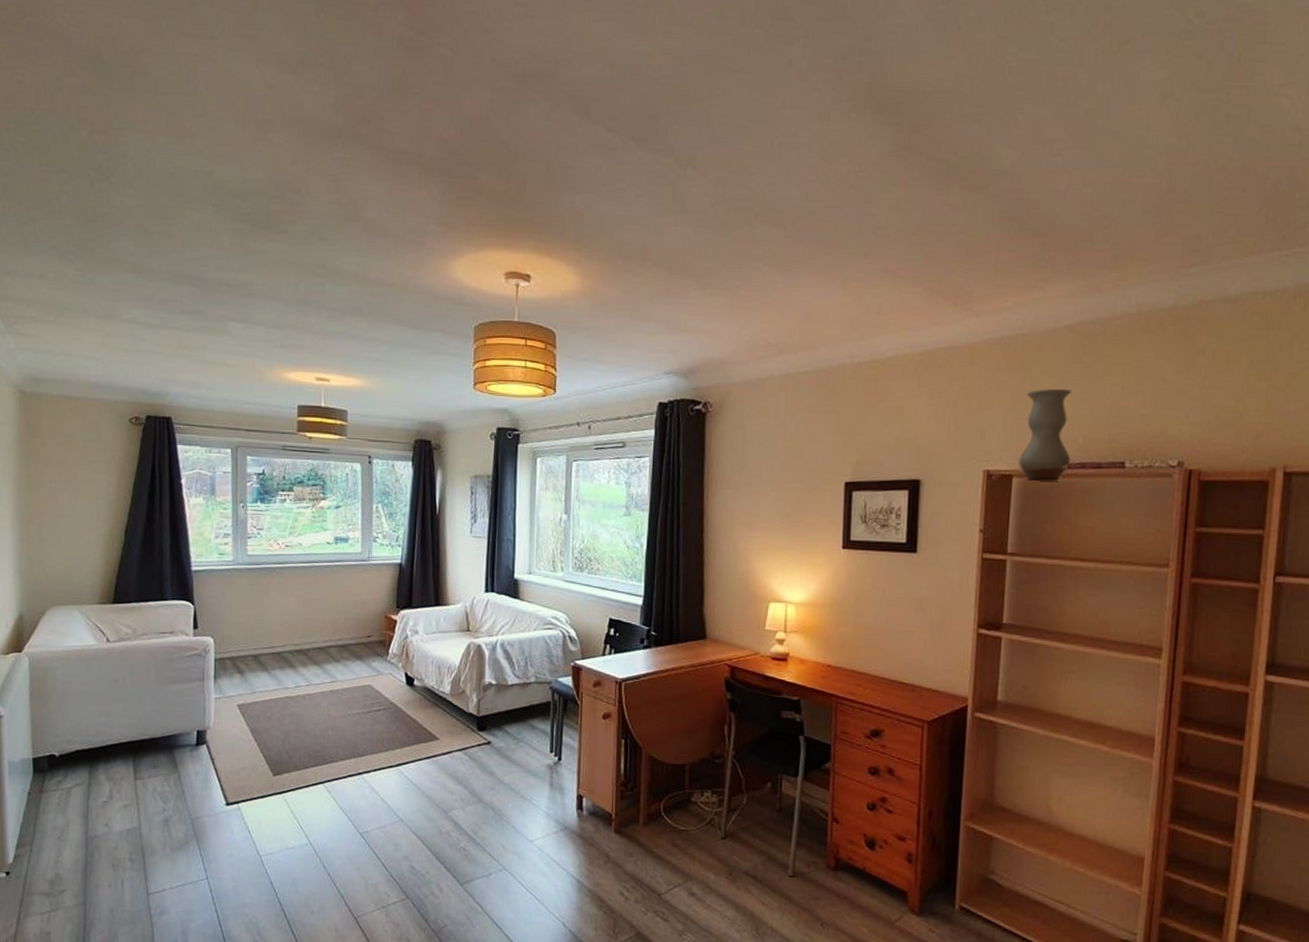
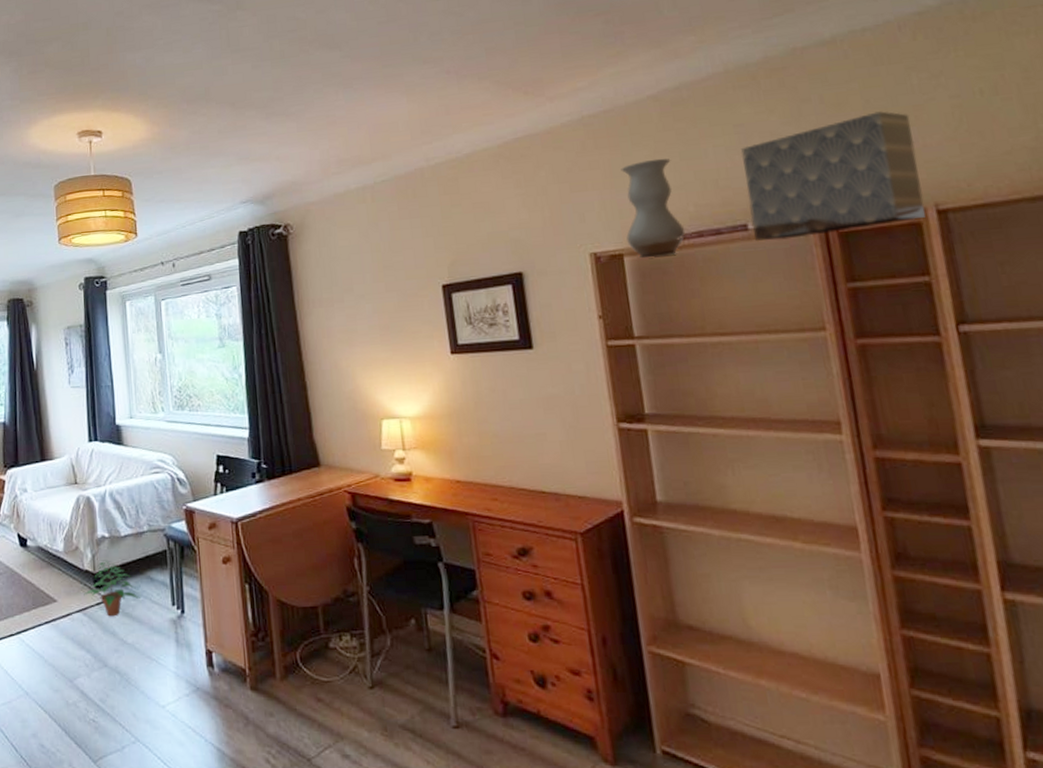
potted plant: none [466,705,520,758] -> present [84,560,140,617]
decorative box: none [1128,373,1283,481] -> present [741,111,926,241]

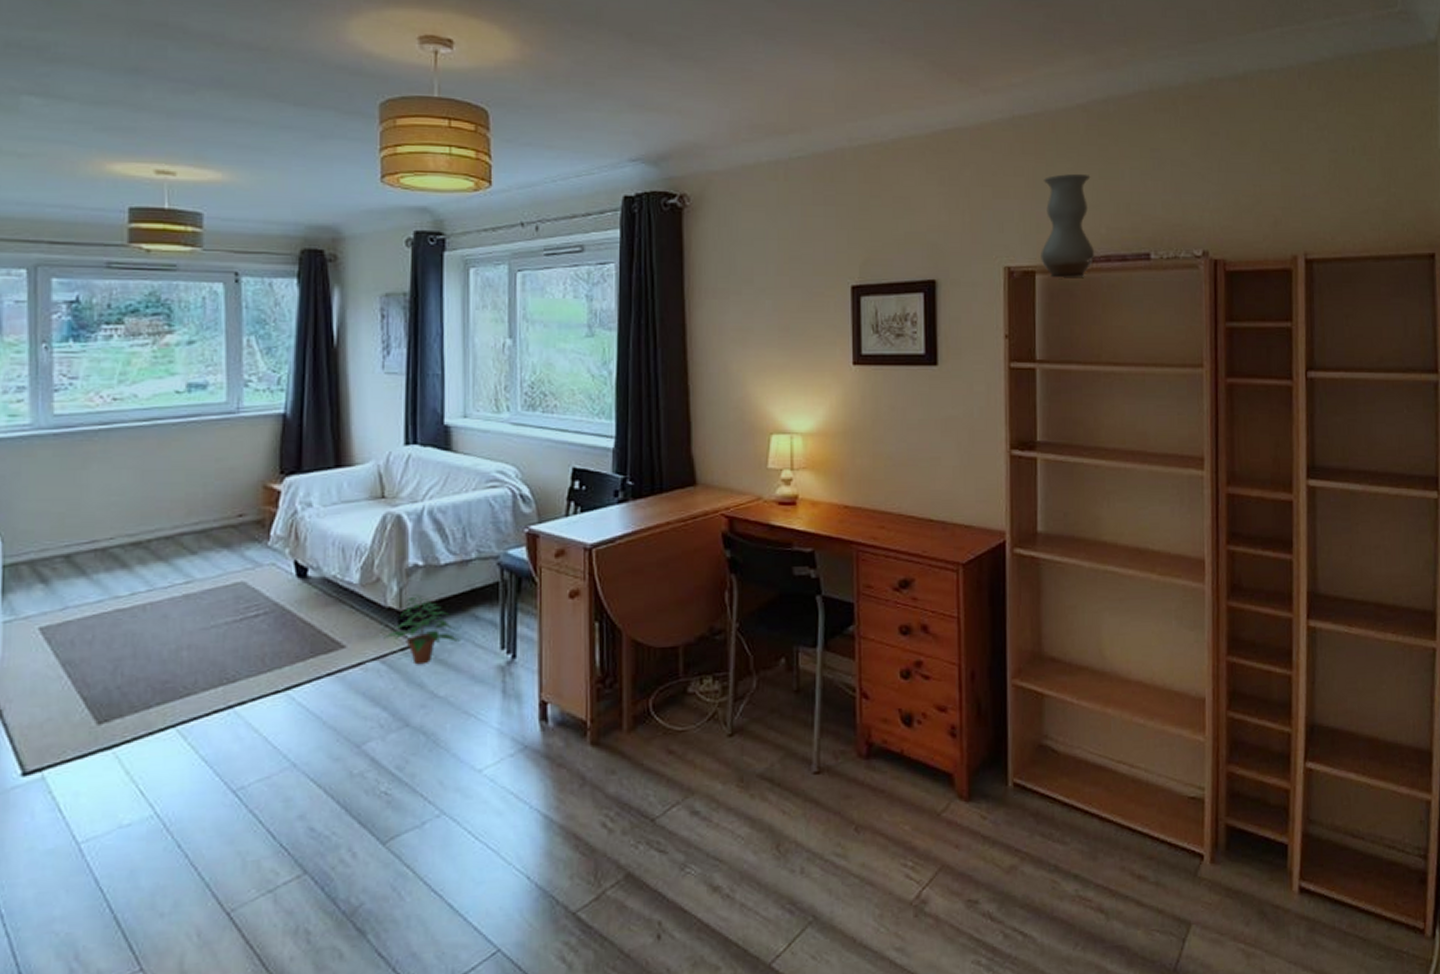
decorative box: present [741,111,926,241] -> none [1153,155,1297,273]

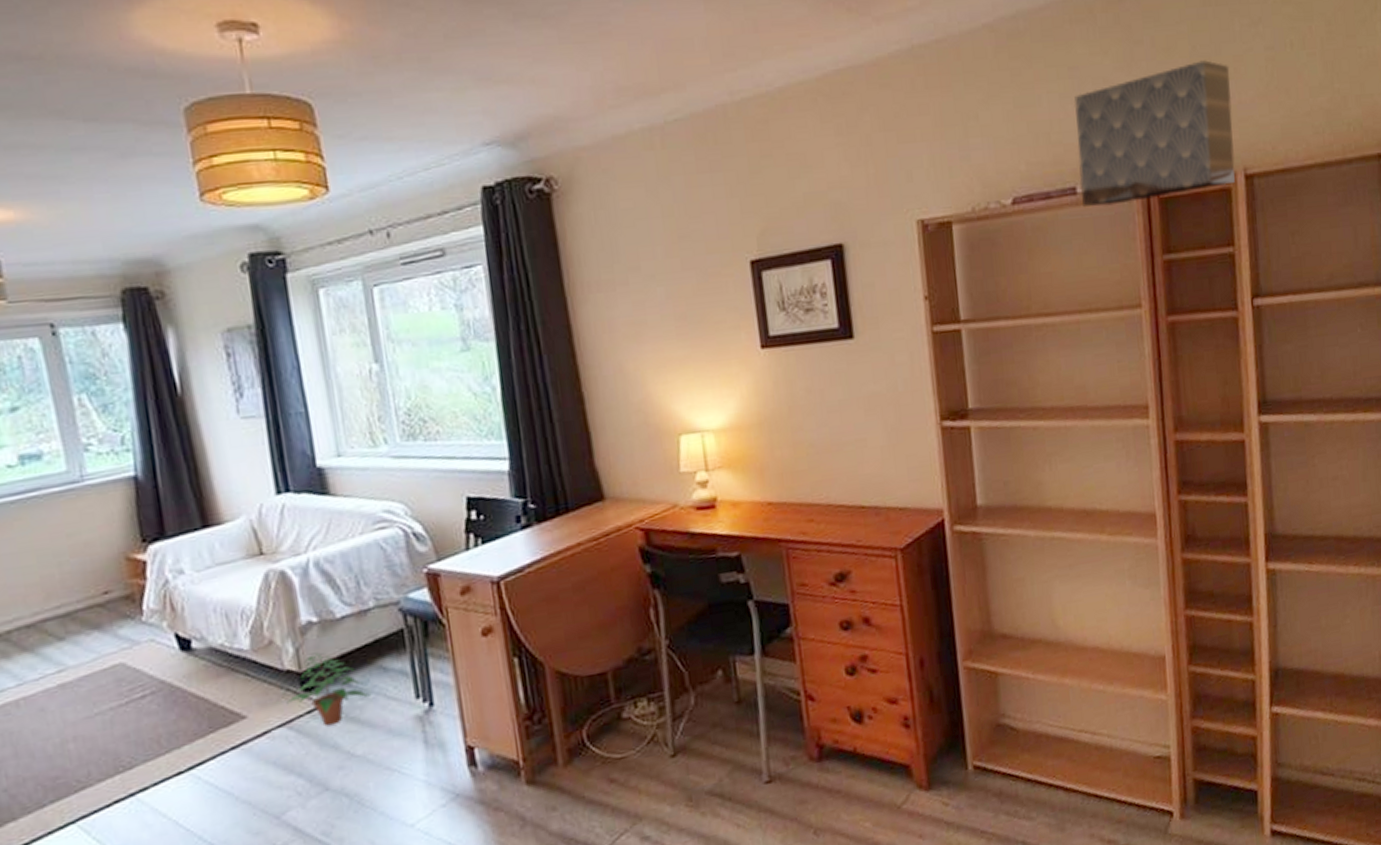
vase: present [1041,173,1095,278] -> none [952,104,1016,227]
decorative box: none [1153,155,1297,273] -> present [1074,60,1235,207]

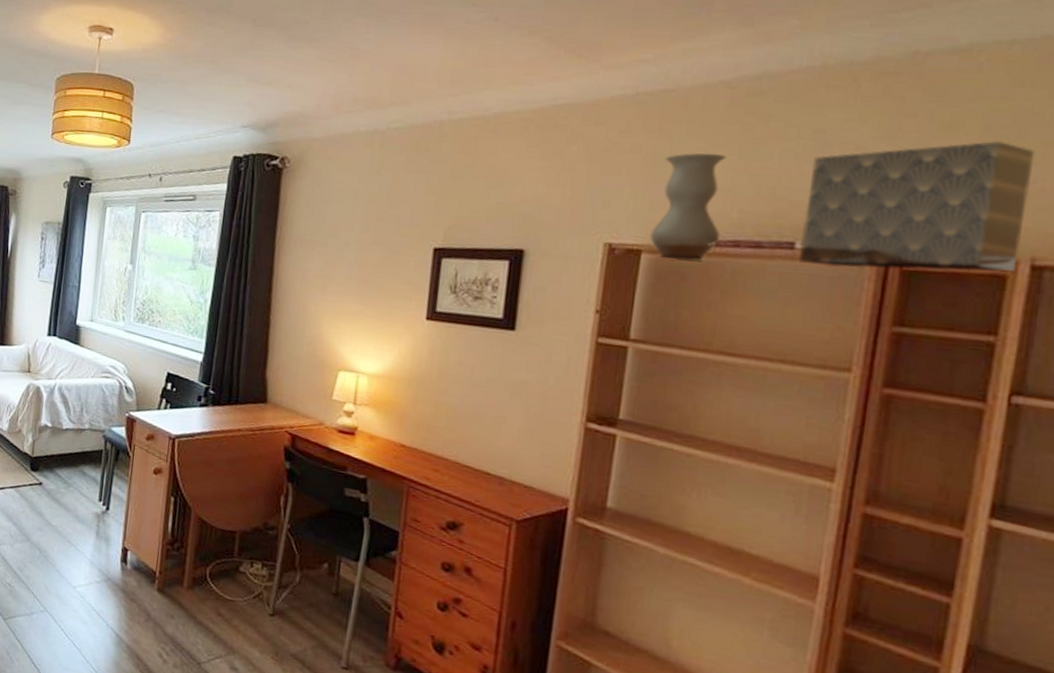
potted plant: present [286,652,370,726] -> none [19,447,70,499]
vase: none [952,104,1016,227] -> present [650,153,727,261]

